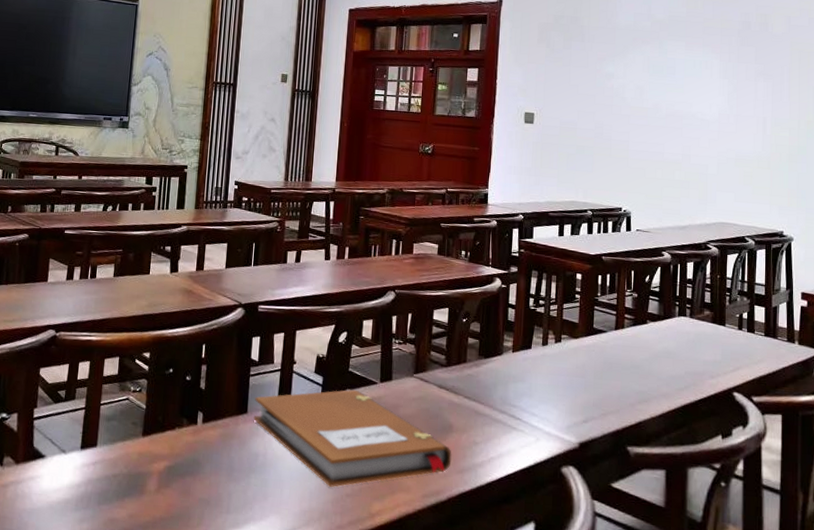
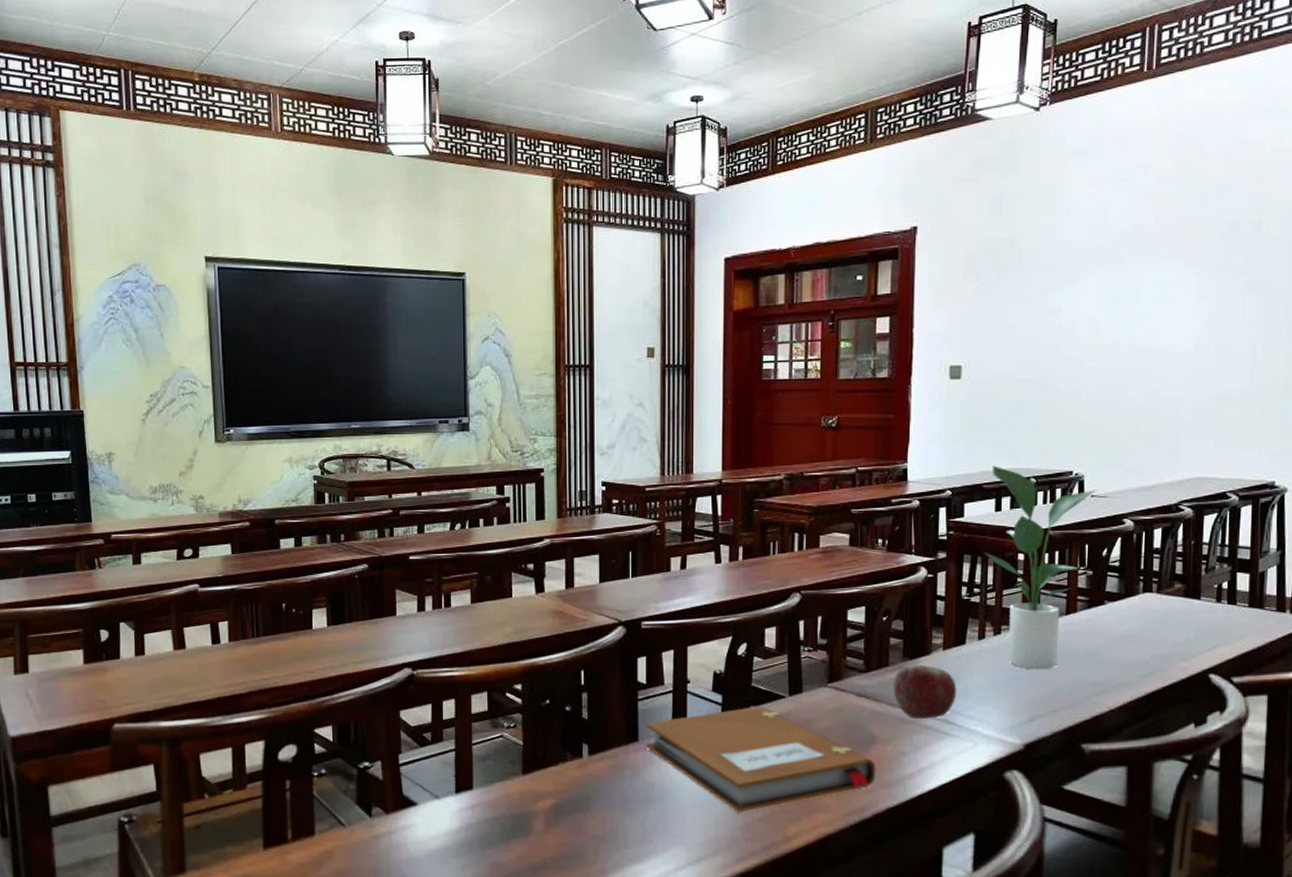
apple: none [469,362,523,413] -> present [892,664,957,719]
potted plant: none [549,197,642,377] -> present [984,465,1098,670]

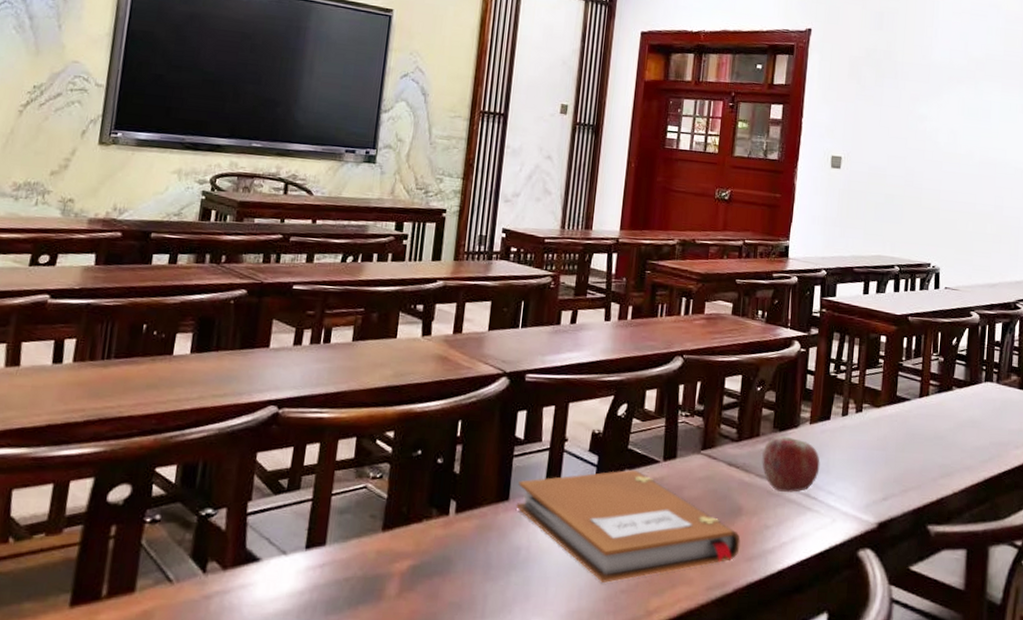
potted plant: present [984,465,1098,670] -> none [851,251,951,450]

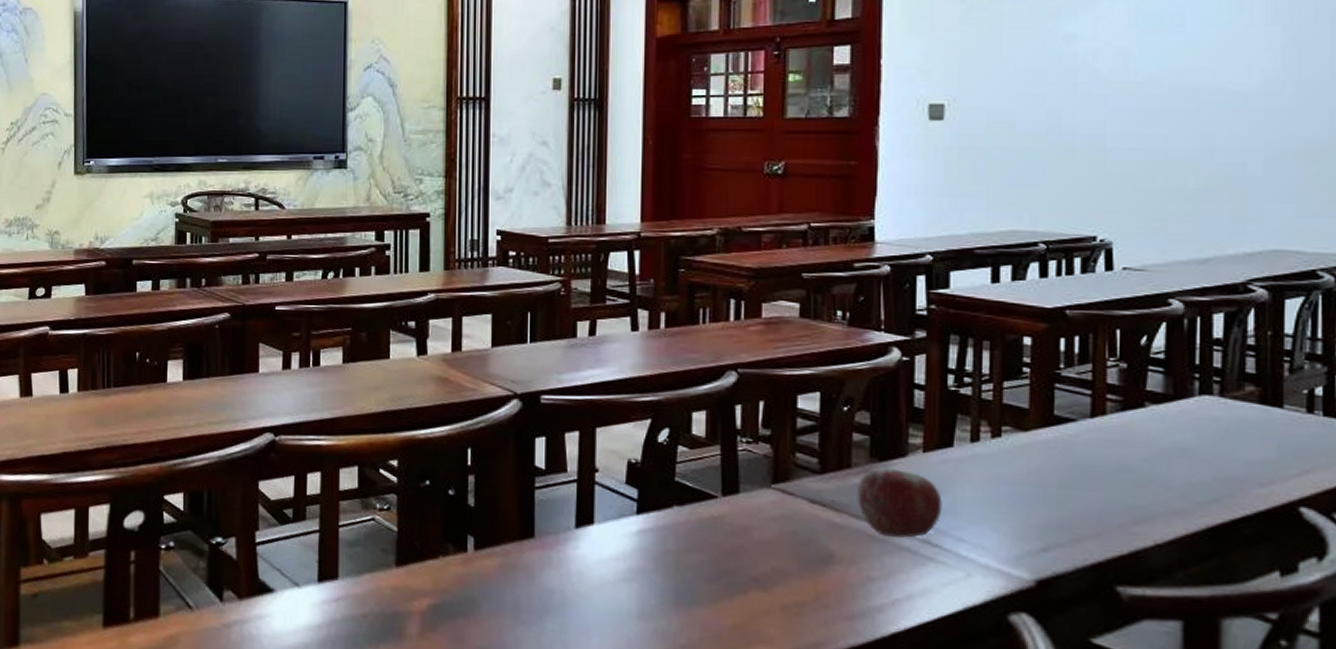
notebook: present [516,469,741,583] -> none [543,505,835,636]

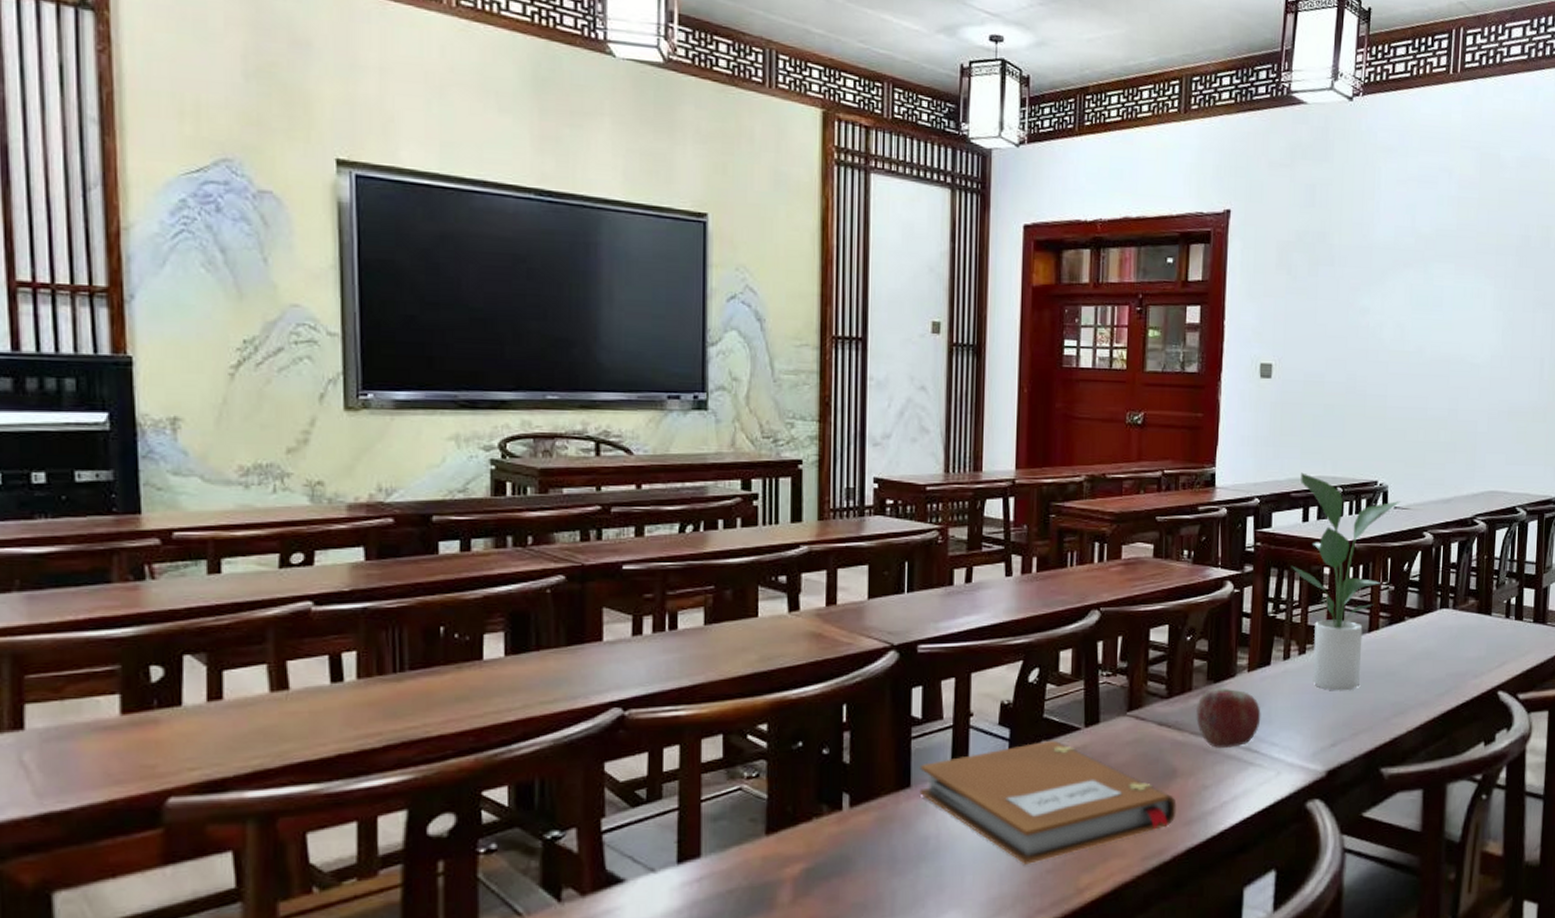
notebook: none [543,505,835,636] -> present [919,740,1177,864]
potted plant: none [977,226,1132,487] -> present [1291,472,1401,691]

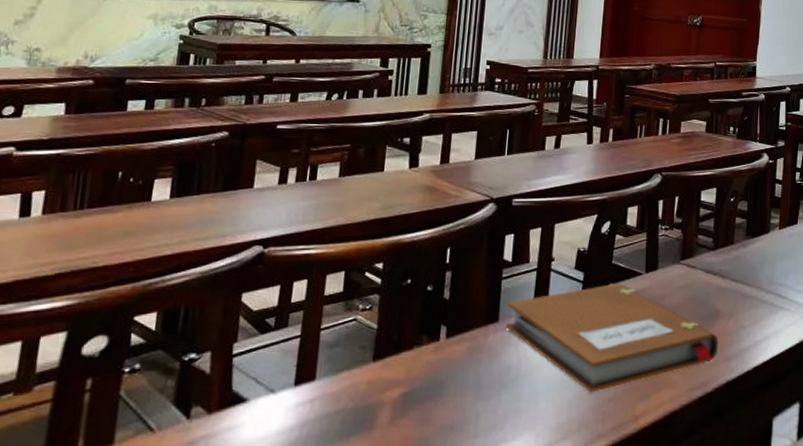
apple: present [1195,688,1261,748] -> none [736,242,789,294]

